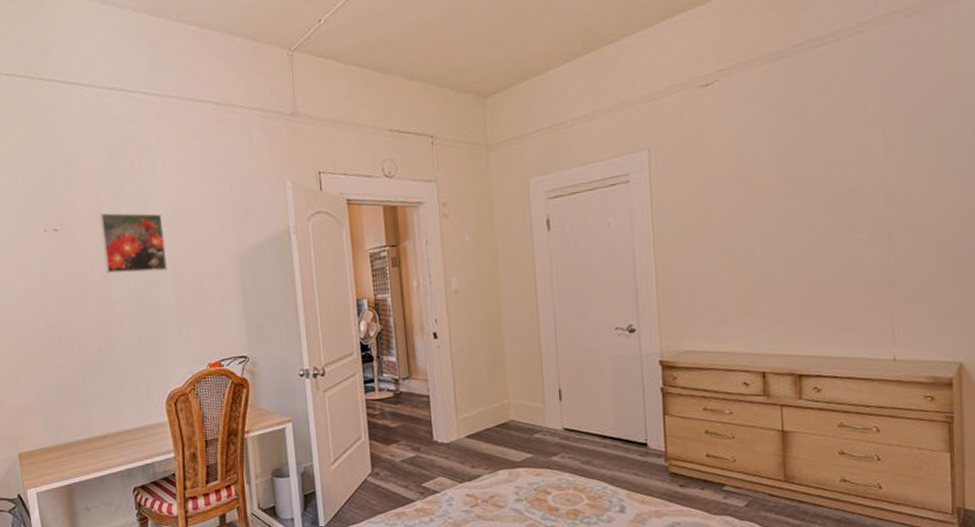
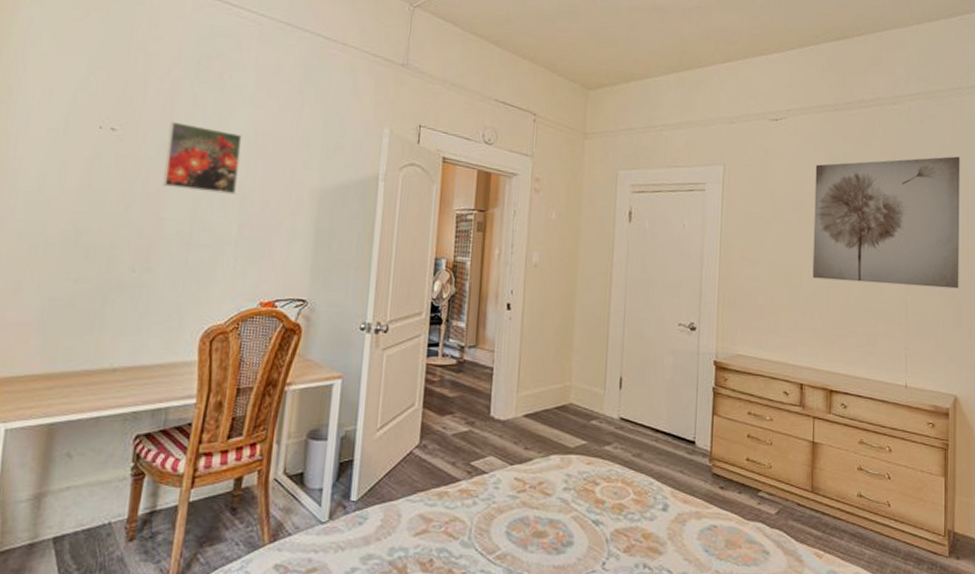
wall art: none [761,80,960,257] -> present [812,156,960,289]

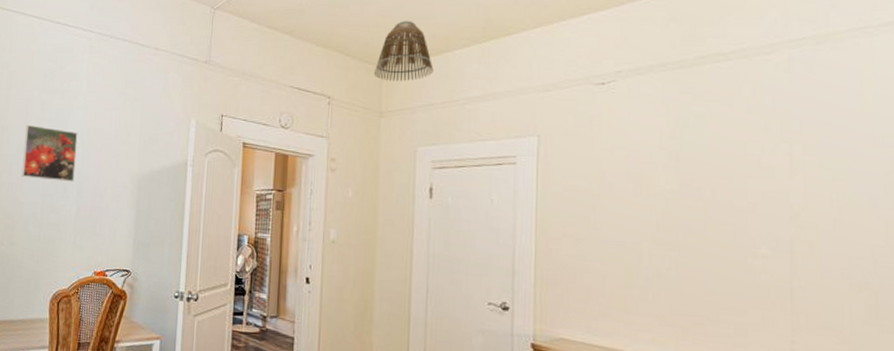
lamp shade: none [579,42,635,104] -> present [373,20,434,82]
wall art: present [812,156,960,289] -> none [655,110,875,273]

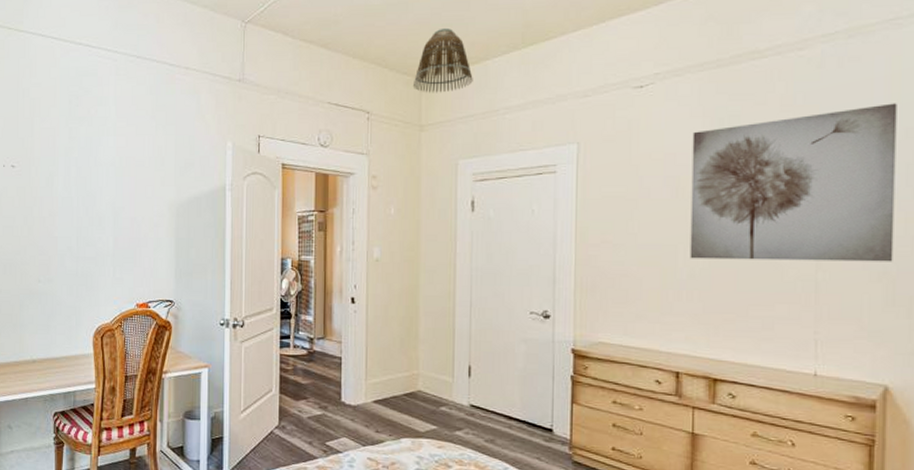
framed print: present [21,124,78,182] -> none [53,154,110,213]
wall art: none [655,110,875,273] -> present [690,103,897,262]

